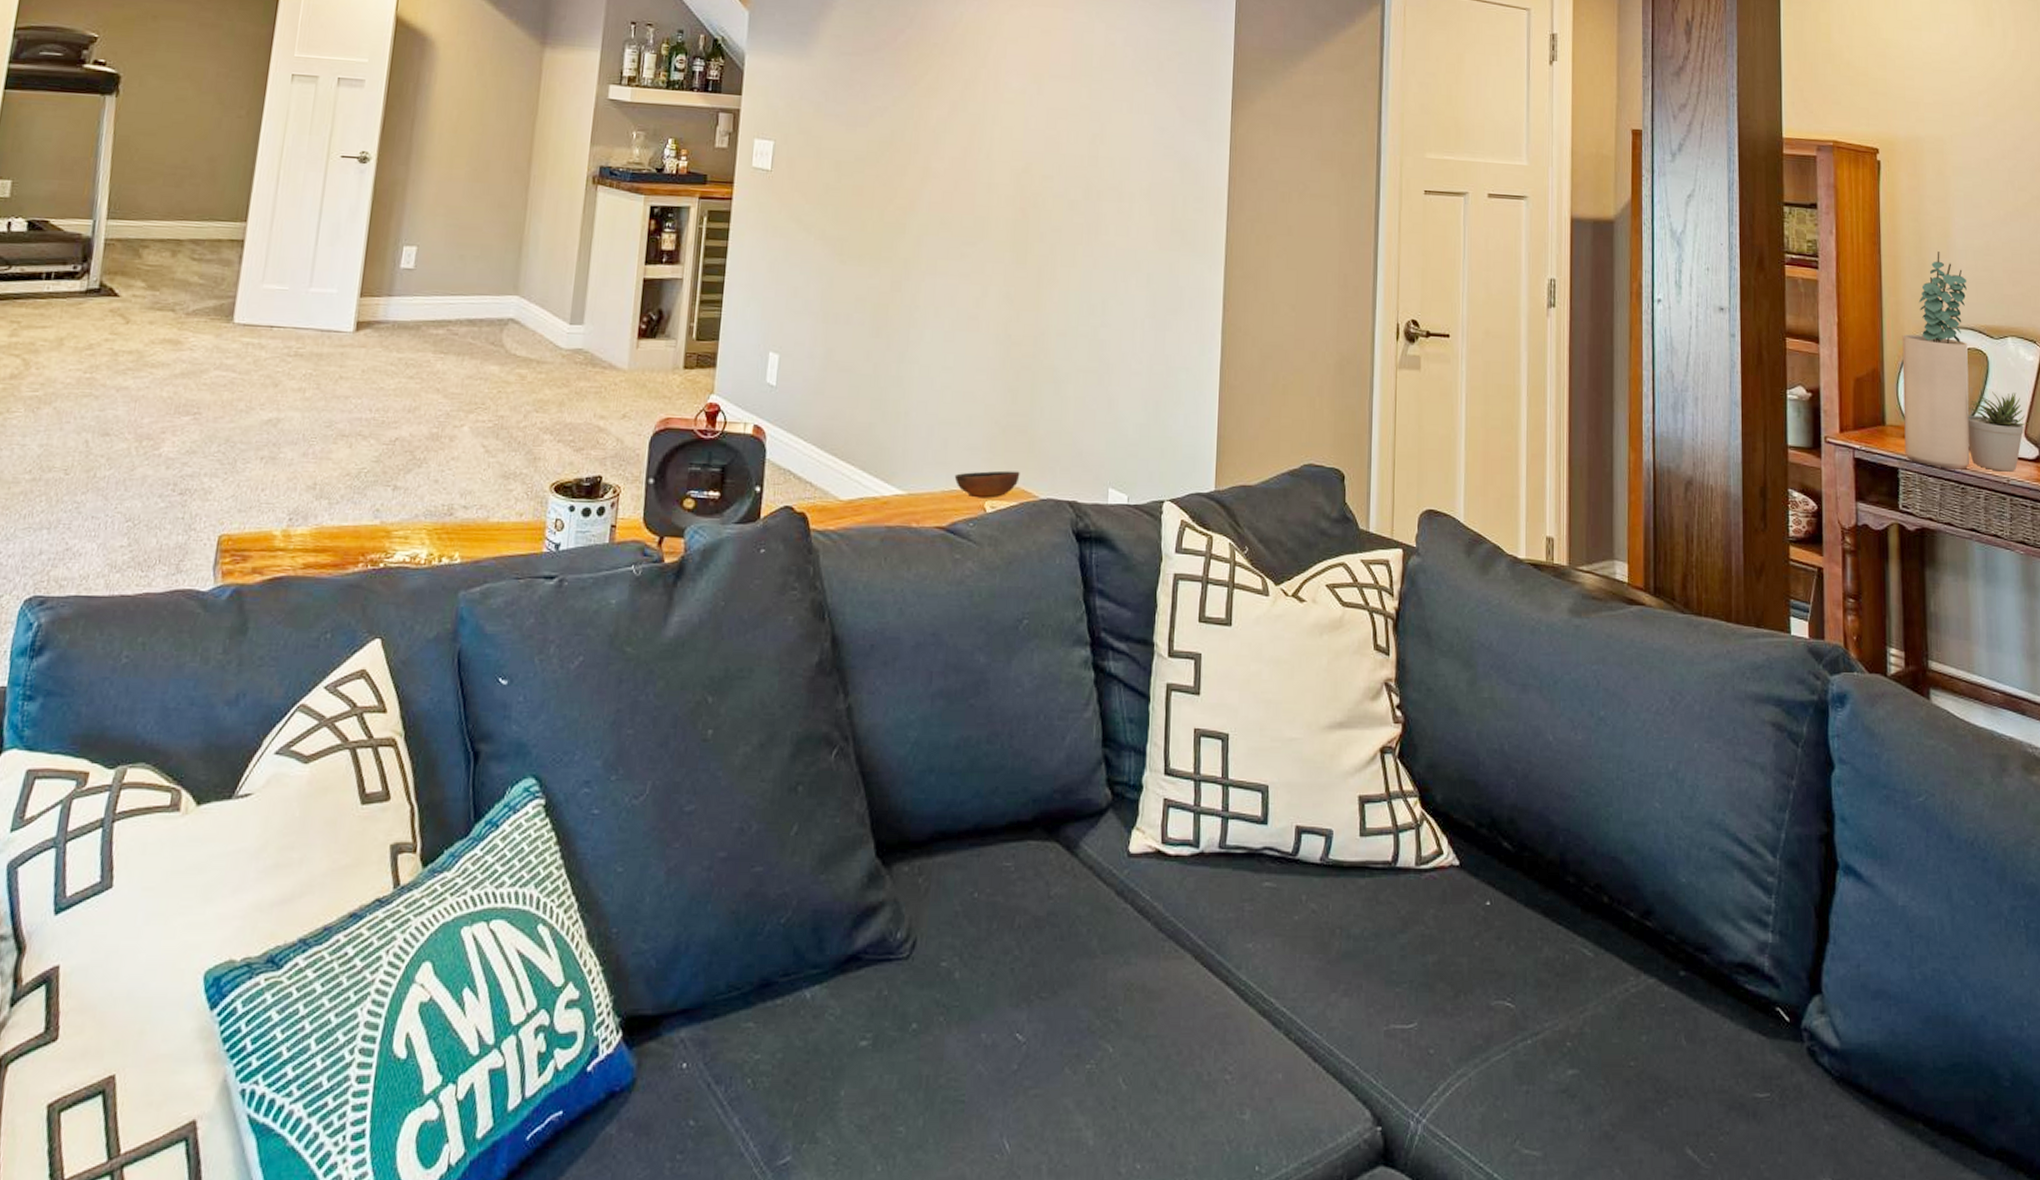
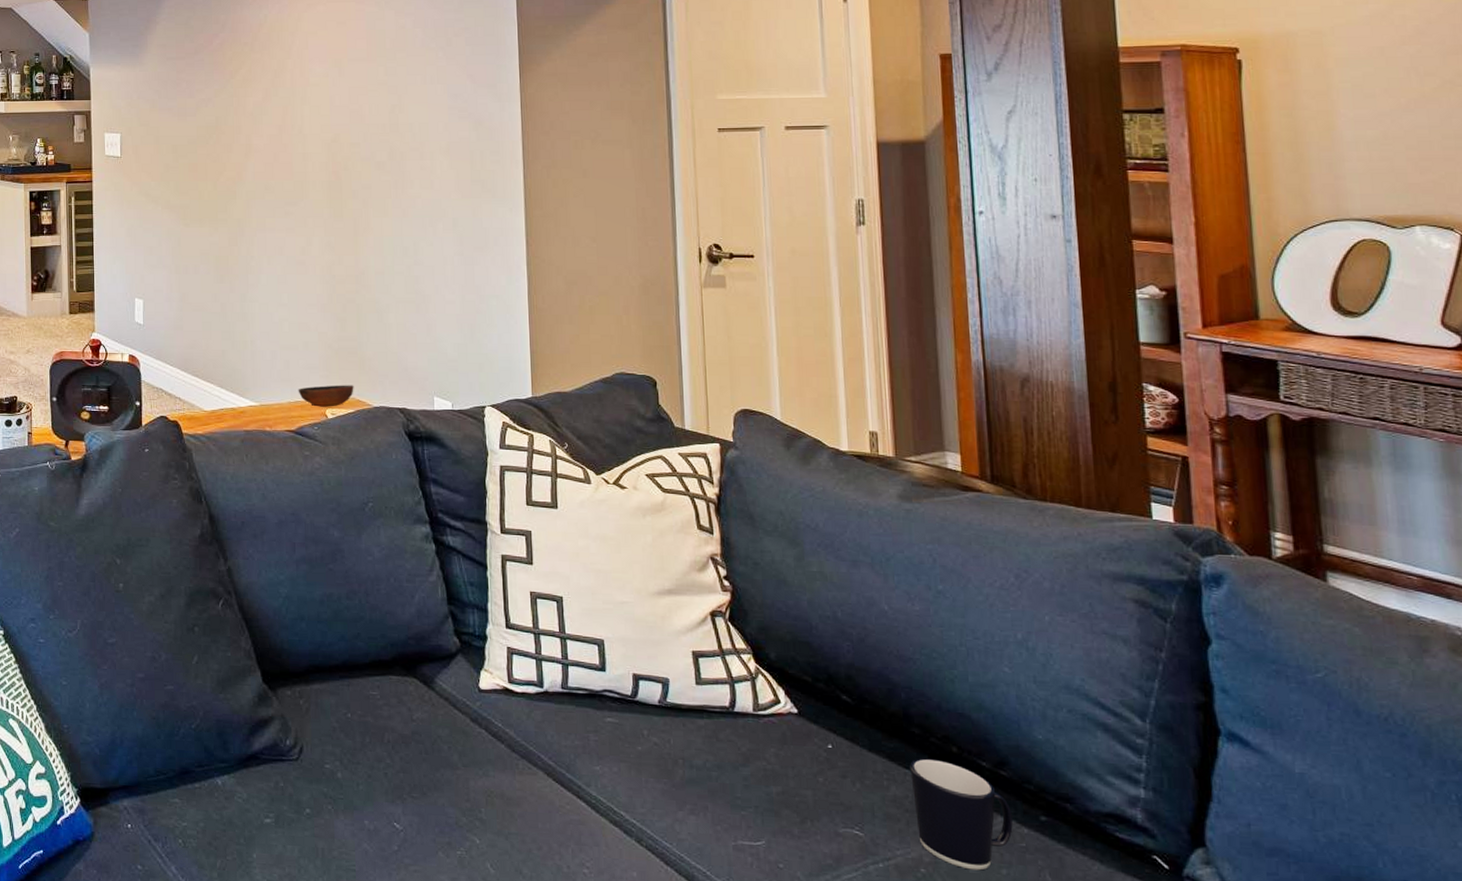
mug: none [1563,911,1654,1039] -> present [910,758,1013,871]
vase: present [1902,252,1970,470] -> none [1276,145,1370,360]
potted plant: present [1967,391,2029,472] -> none [1364,281,1447,361]

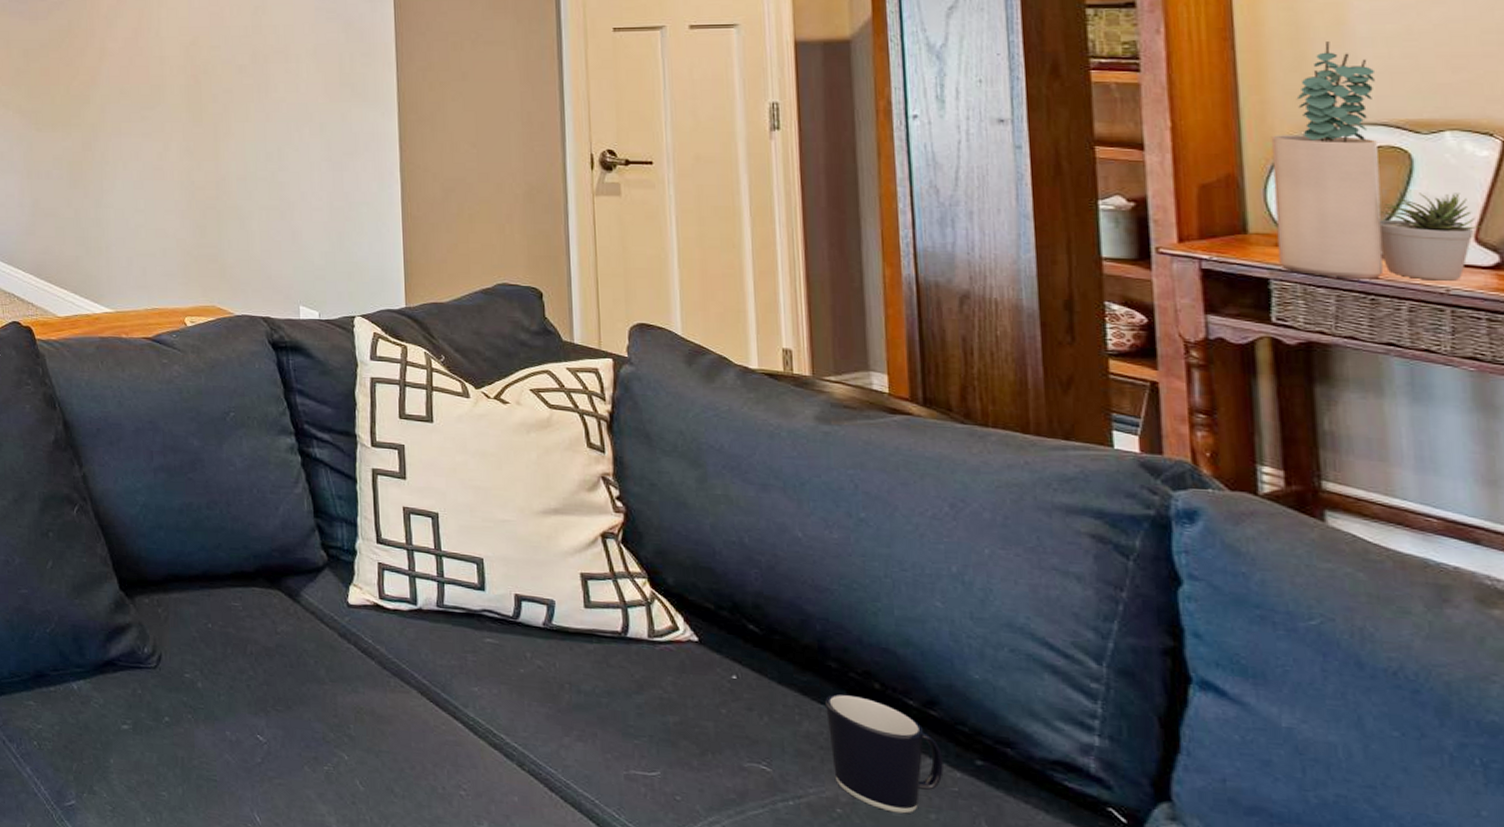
bowl: present [298,385,354,407] -> none [155,292,215,315]
vase: none [1276,145,1370,360] -> present [1271,42,1384,279]
potted plant: none [1364,281,1447,361] -> present [1379,193,1483,281]

